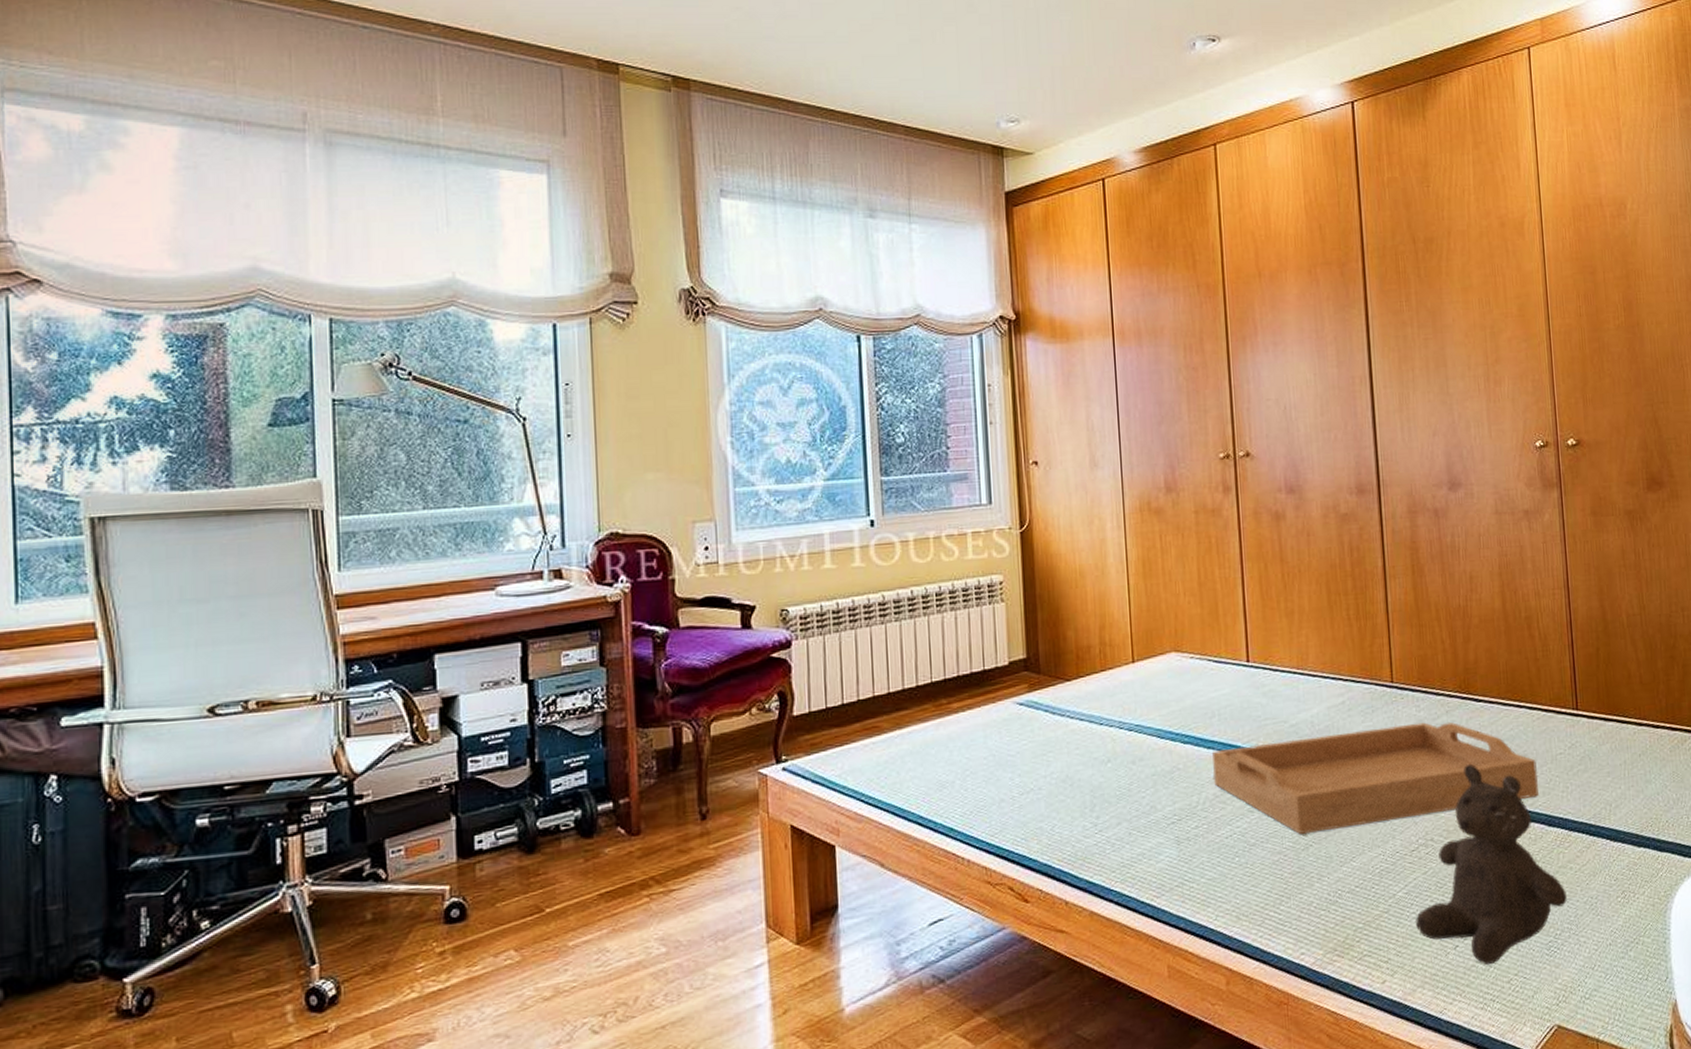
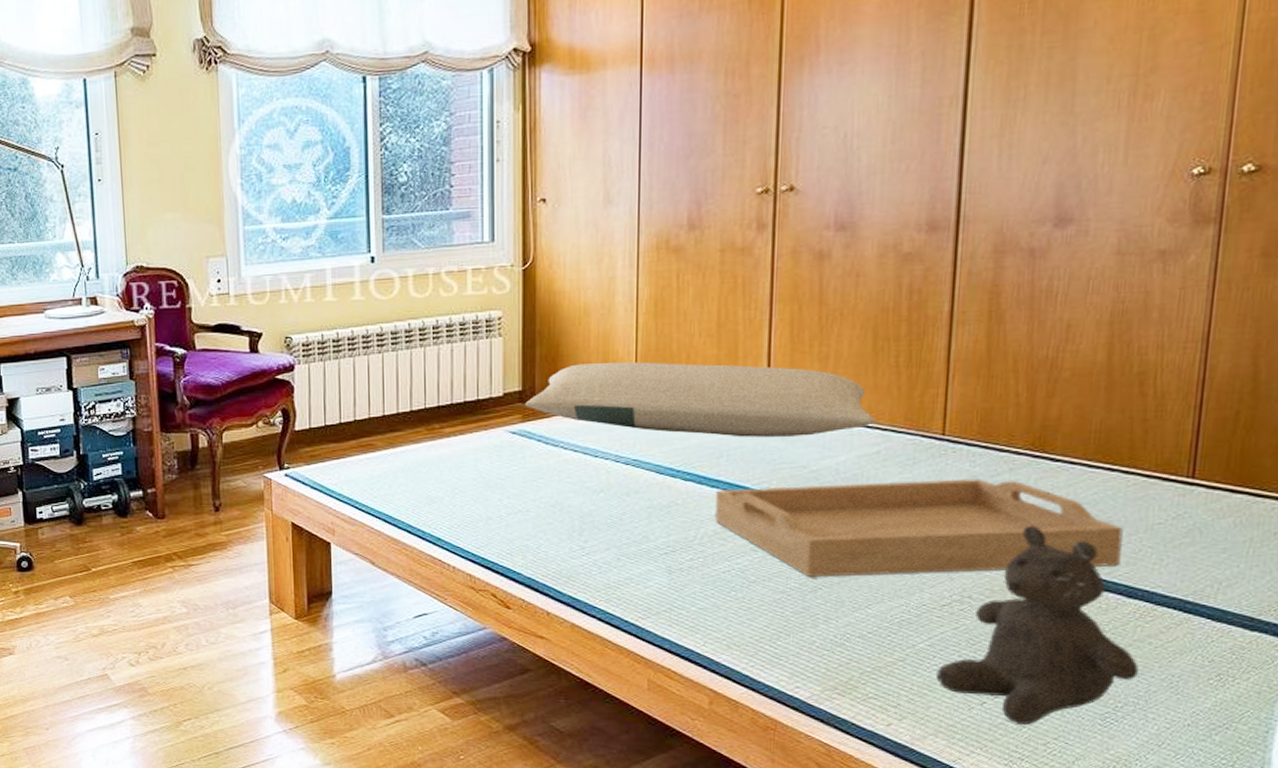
pillow: none [1030,623,1338,696] -> present [525,362,876,437]

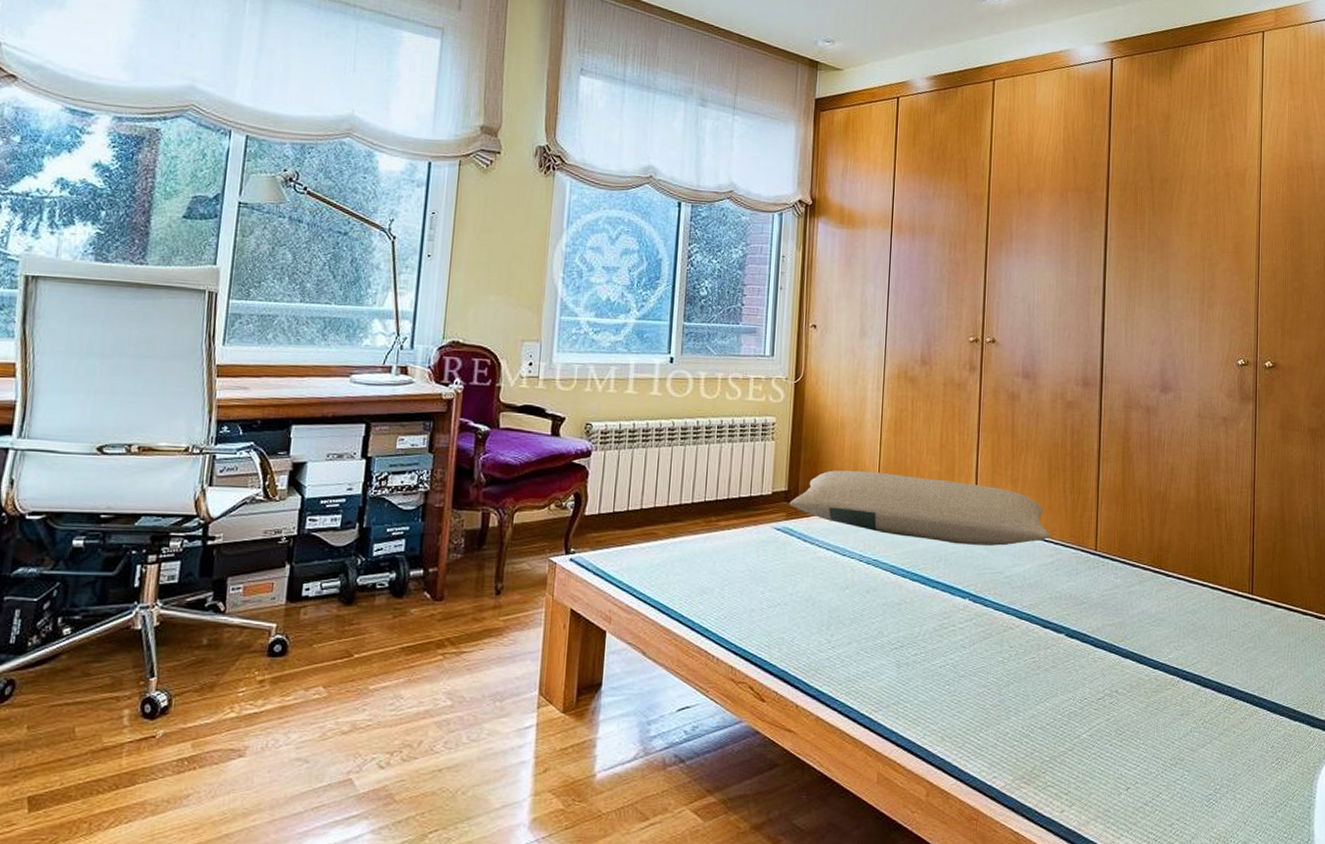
serving tray: present [714,478,1123,577] -> none [934,588,1213,673]
teddy bear: present [937,526,1139,725] -> none [1095,630,1228,807]

